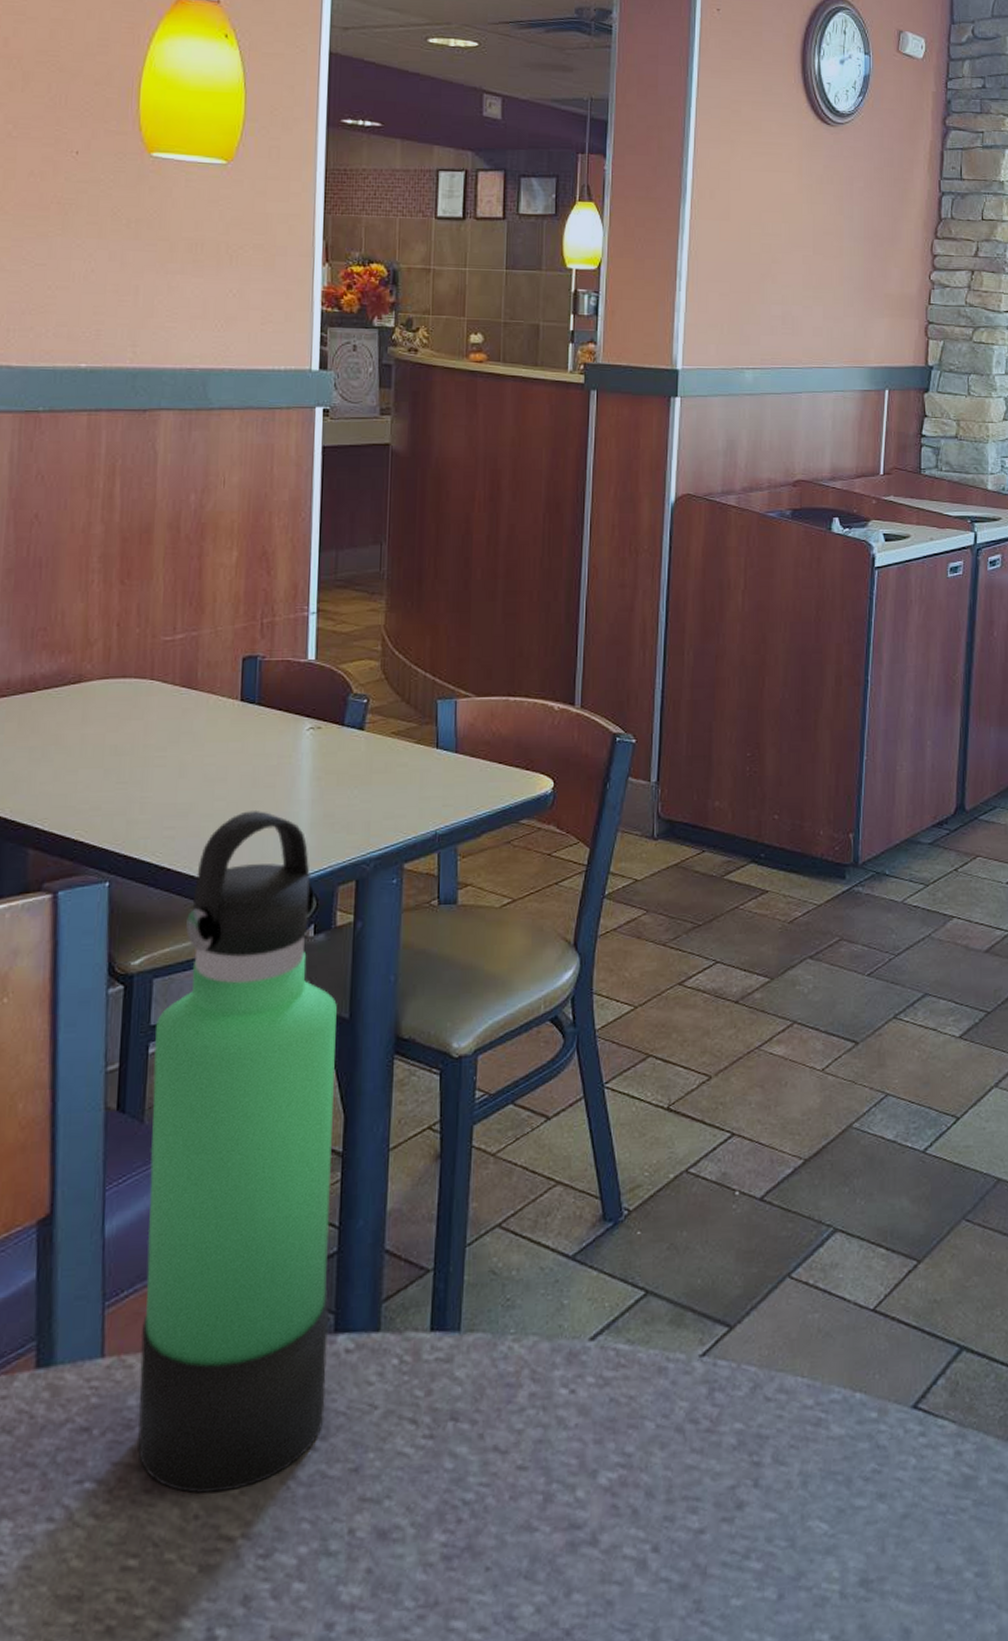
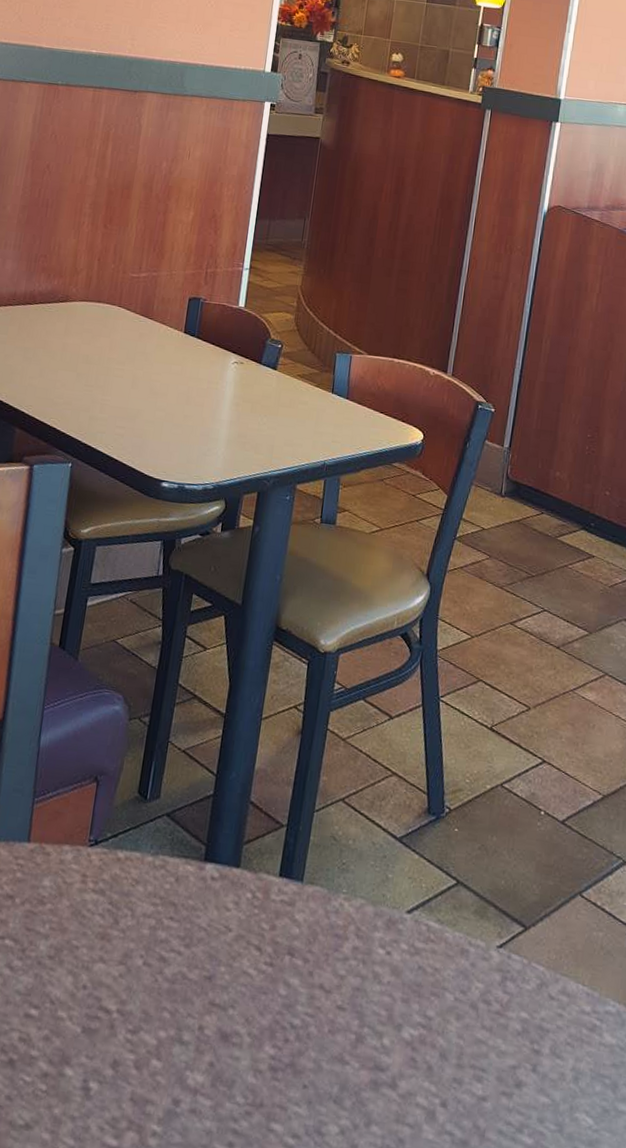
thermos bottle: present [137,809,337,1494] -> none [47,422,233,972]

